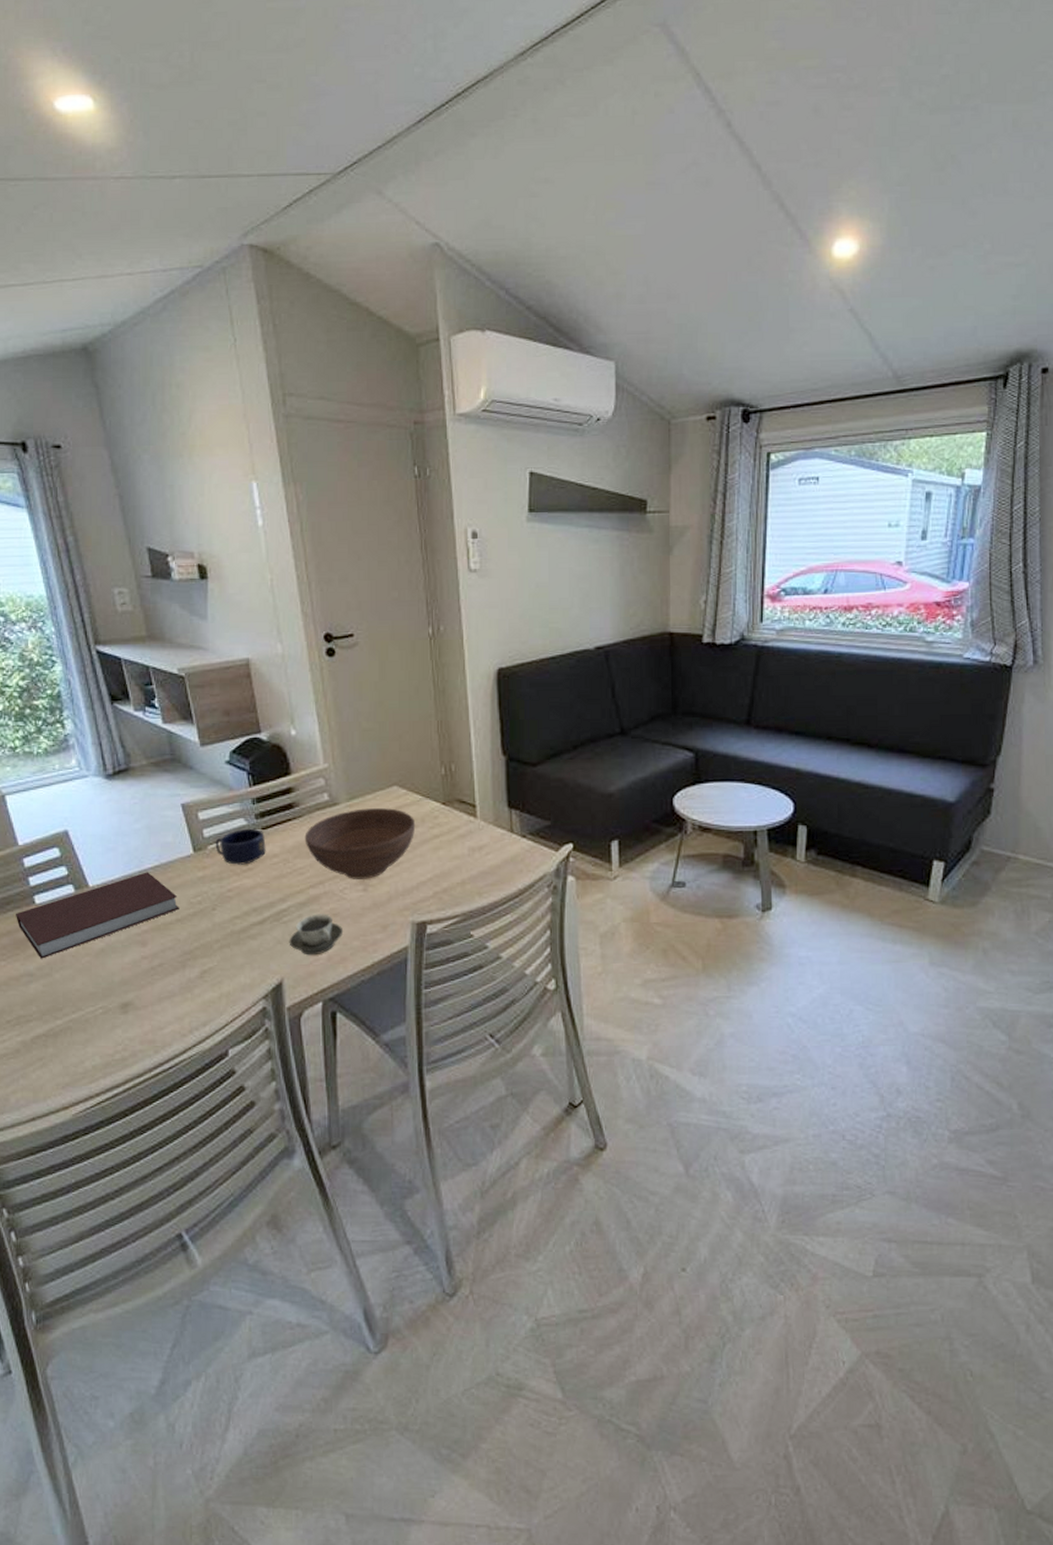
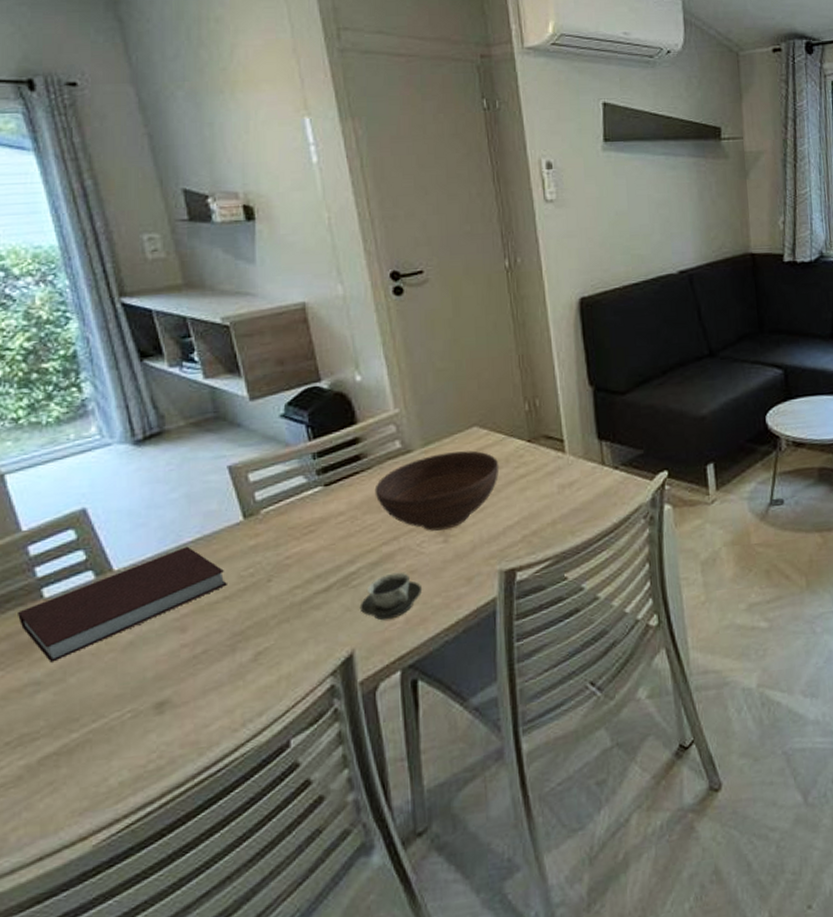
mug: present [215,828,266,865] -> none [269,485,330,529]

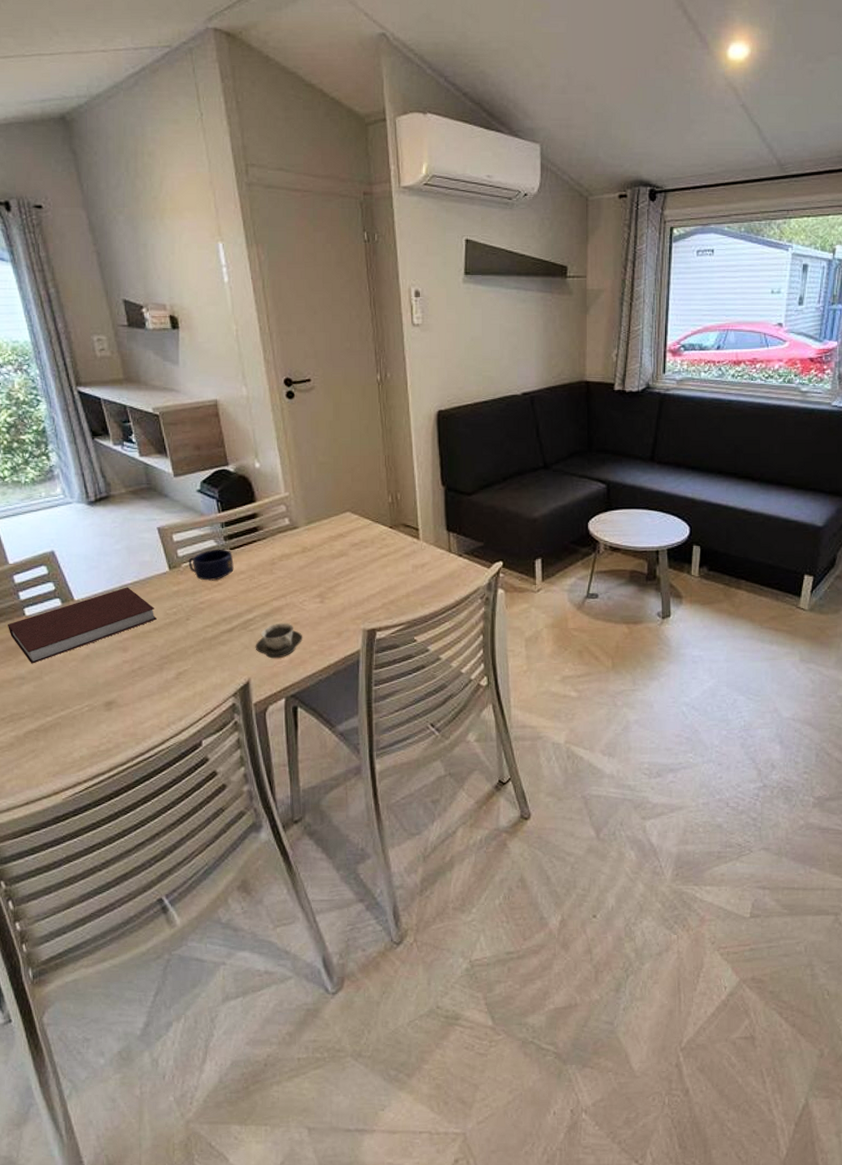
mug: none [269,485,330,529] -> present [188,549,234,581]
bowl: present [374,450,500,531] -> none [268,531,366,593]

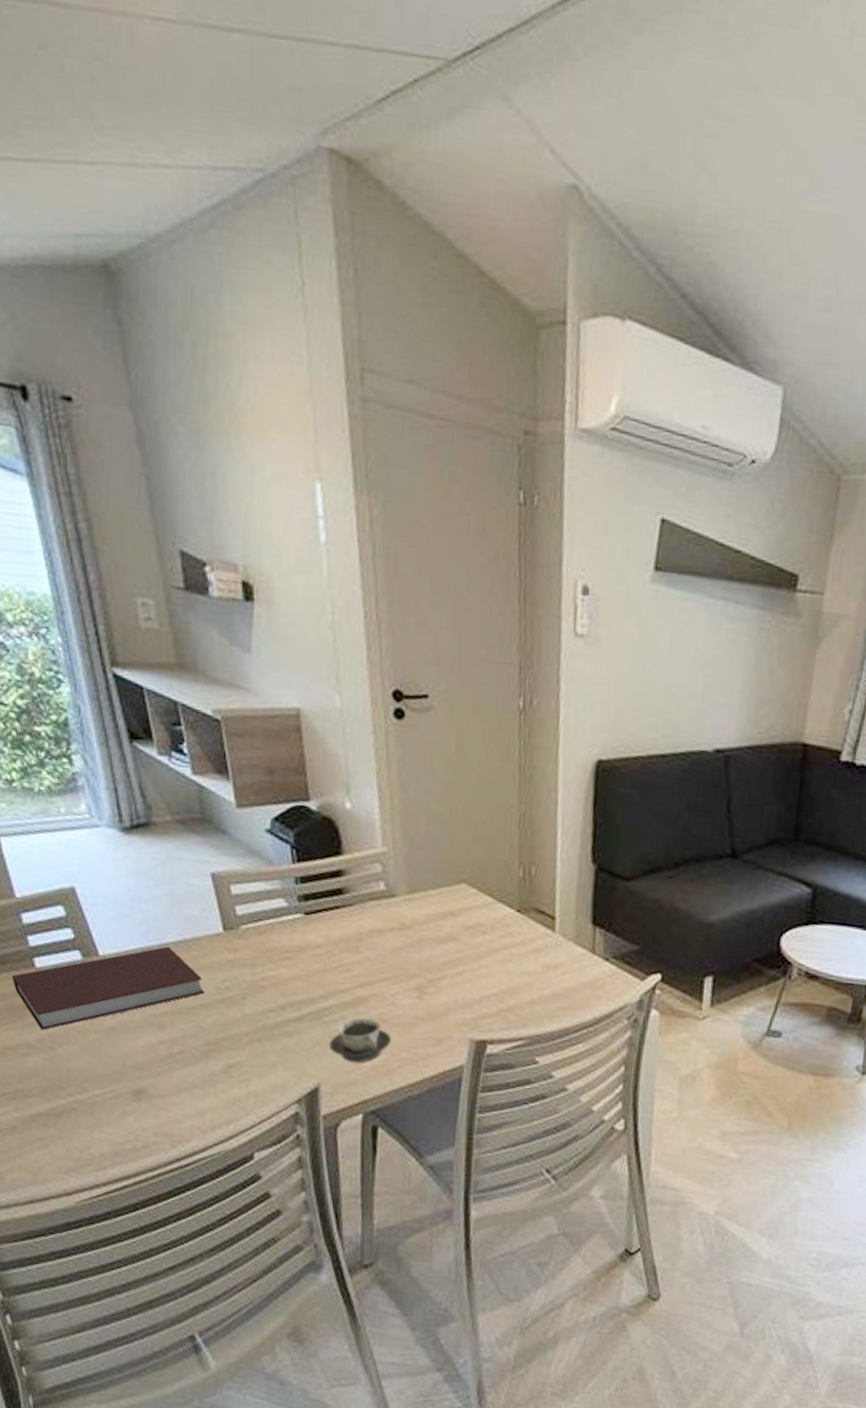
mug: present [188,549,234,581] -> none [249,911,309,953]

